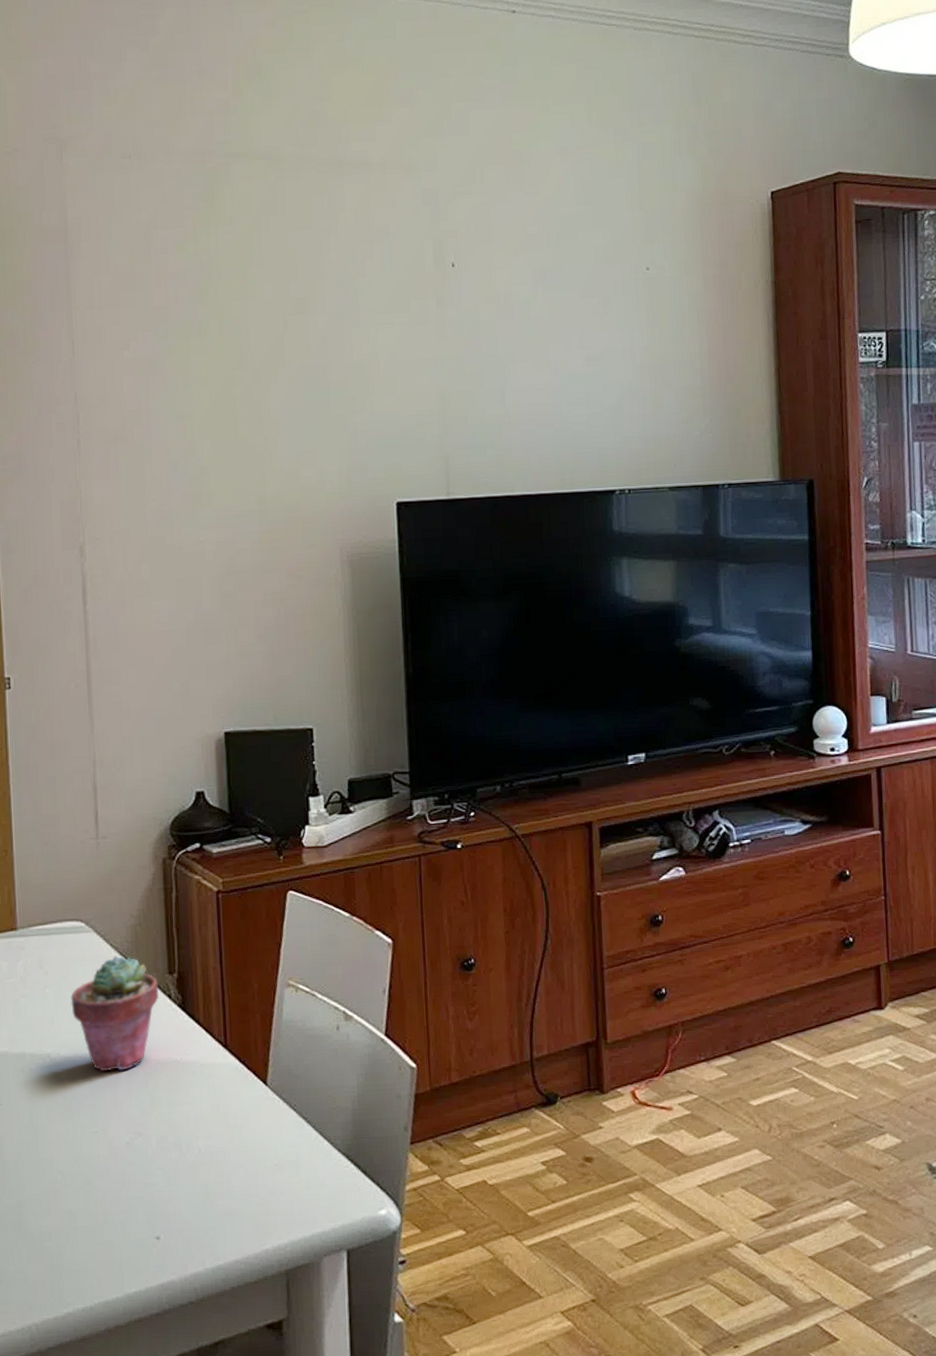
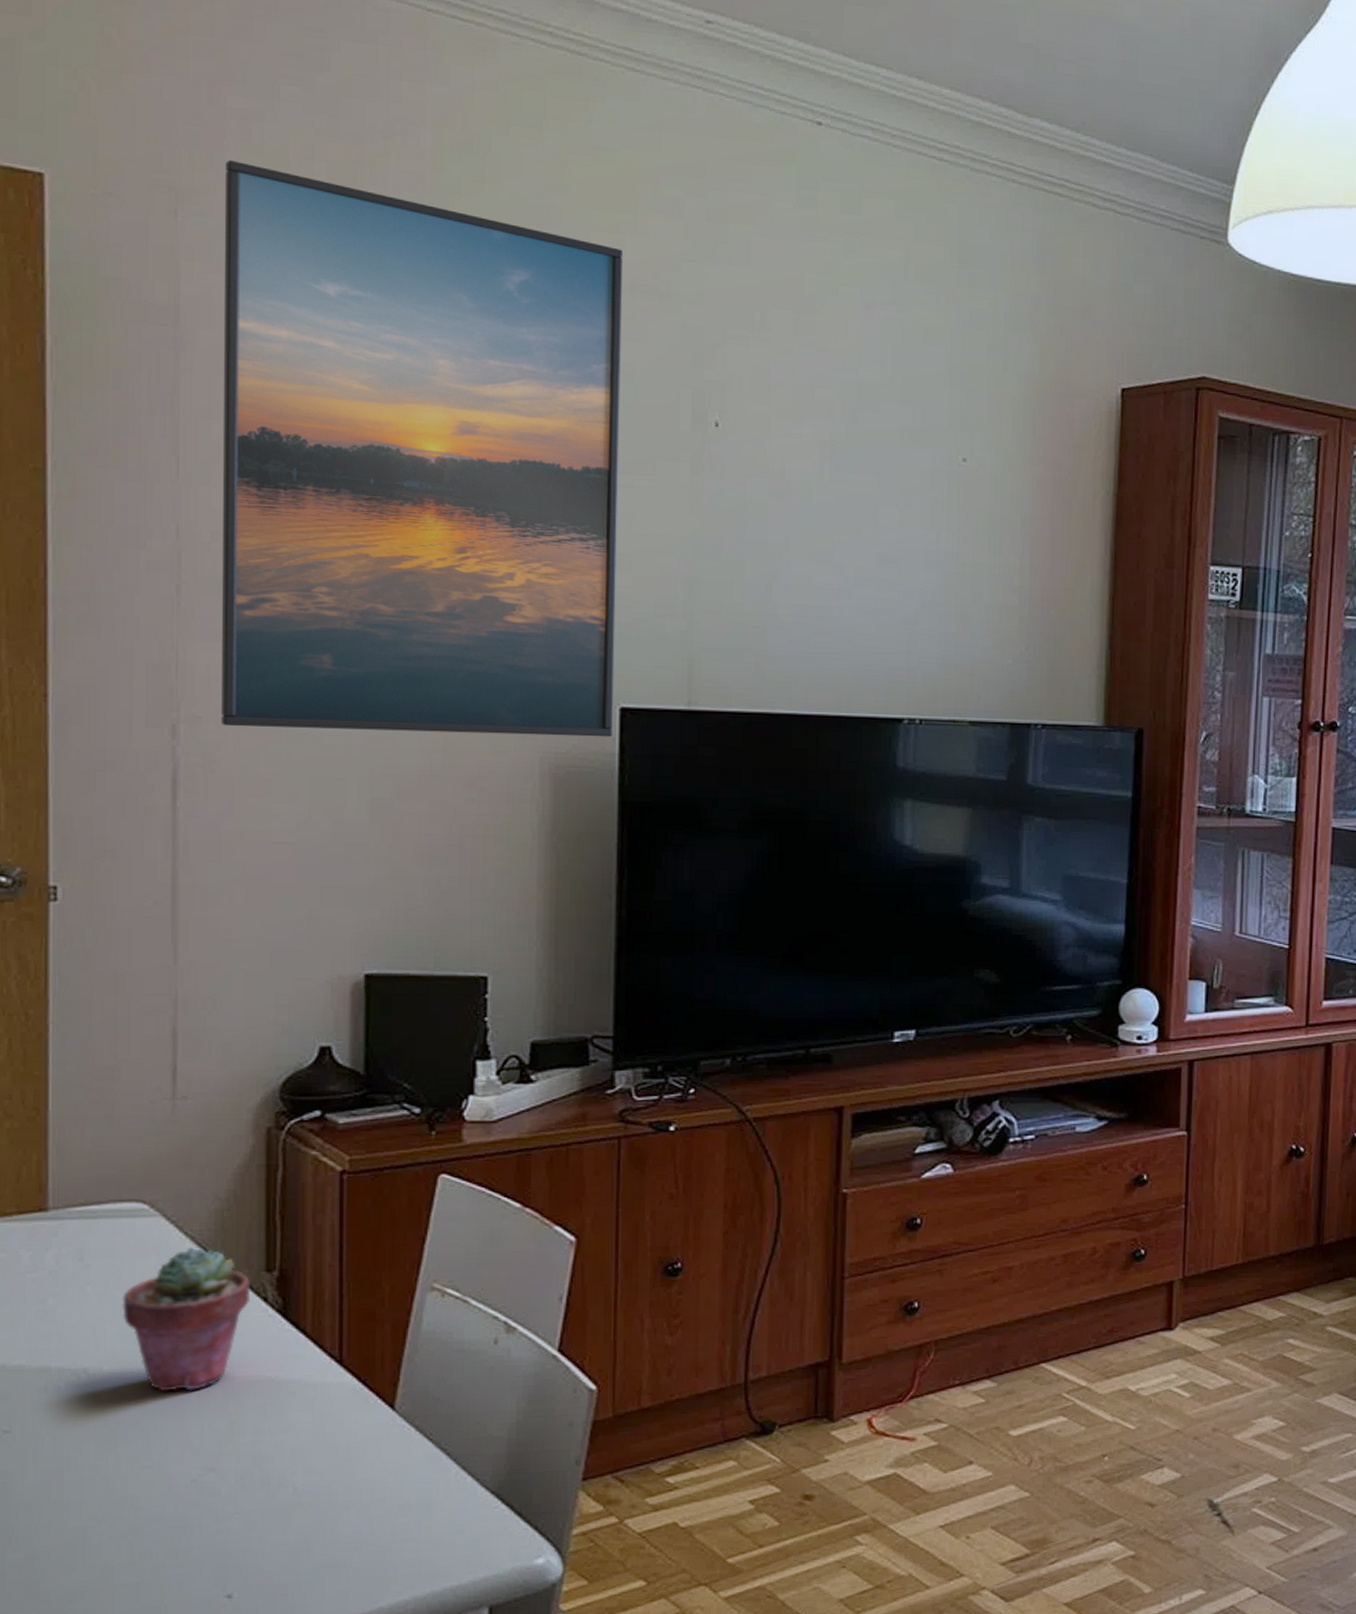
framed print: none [92,111,392,544] -> present [222,159,624,738]

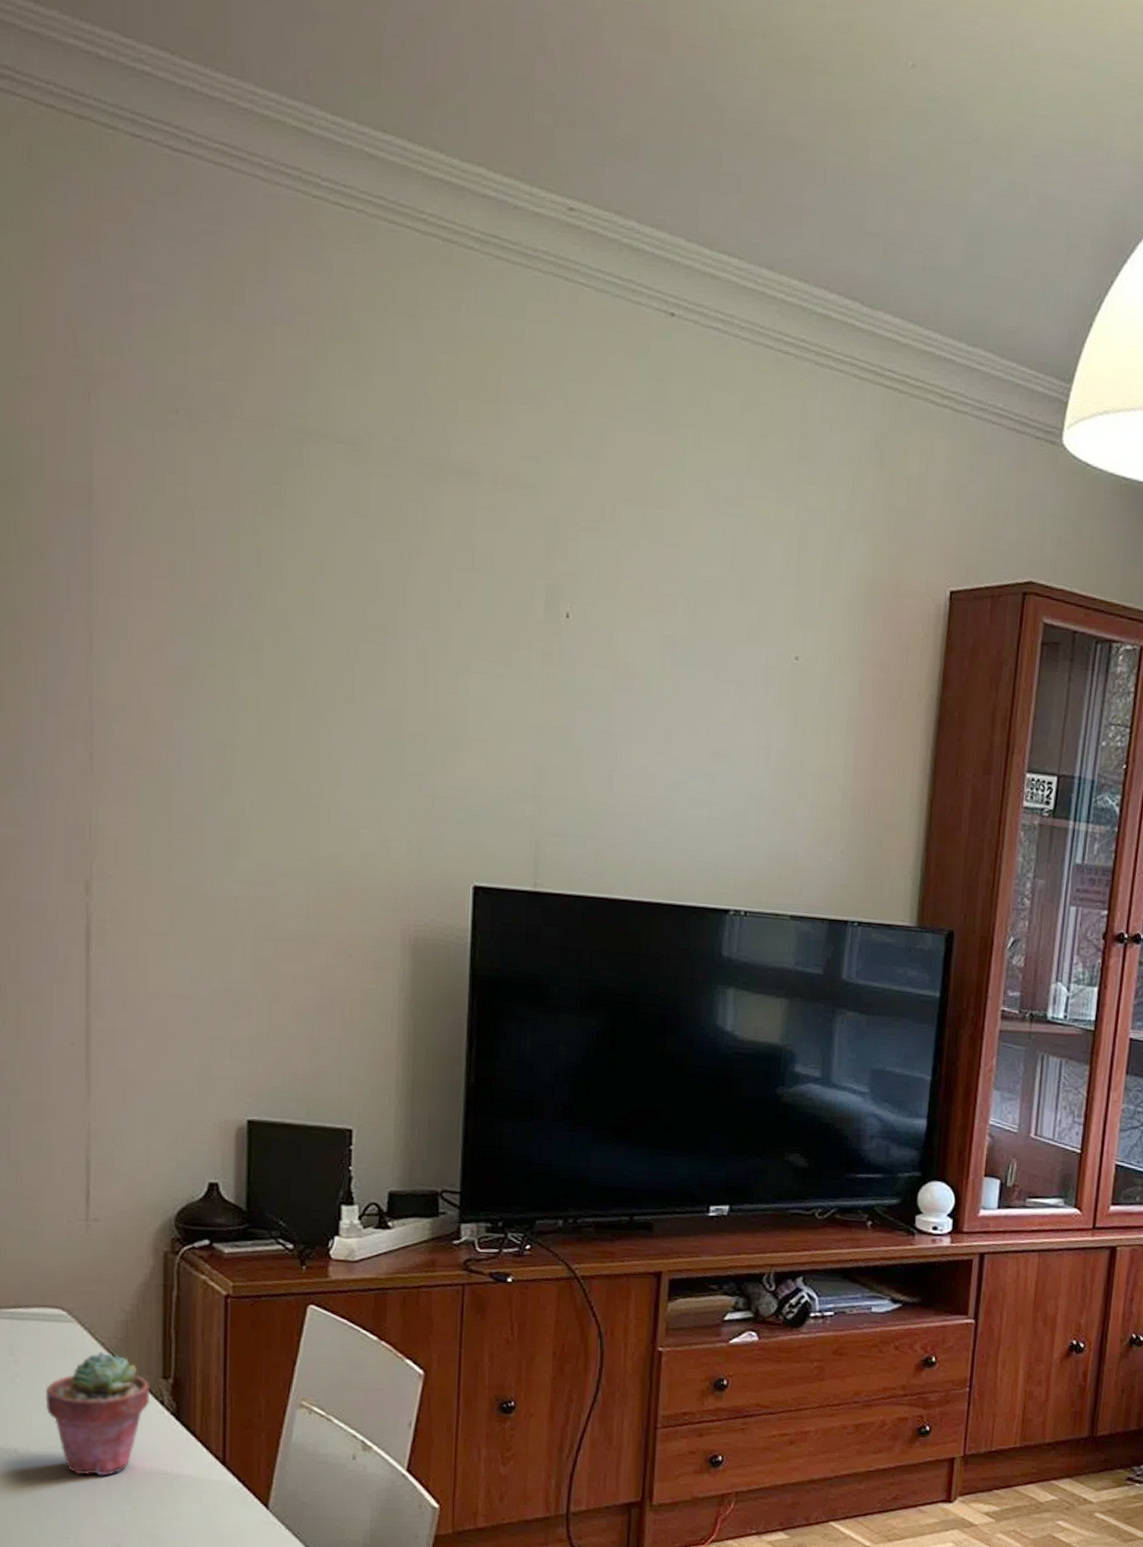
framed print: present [222,159,624,738] -> none [128,344,487,914]

